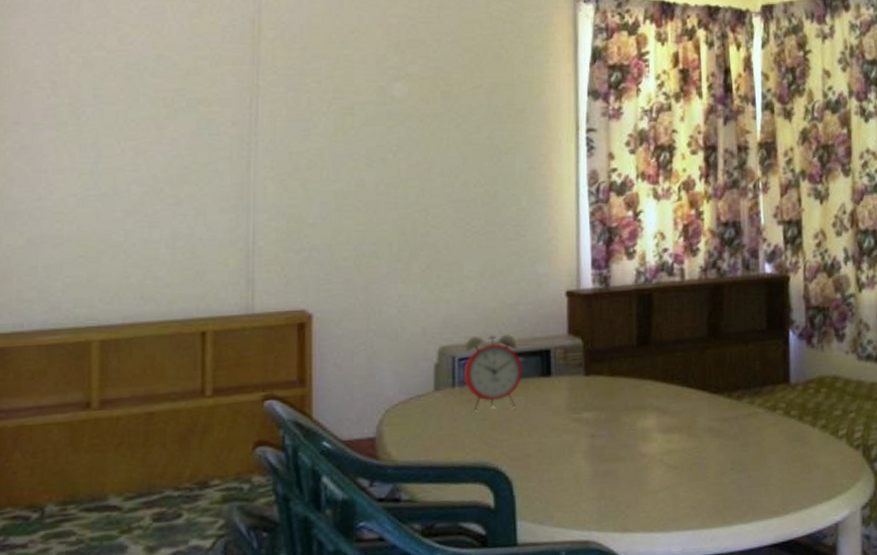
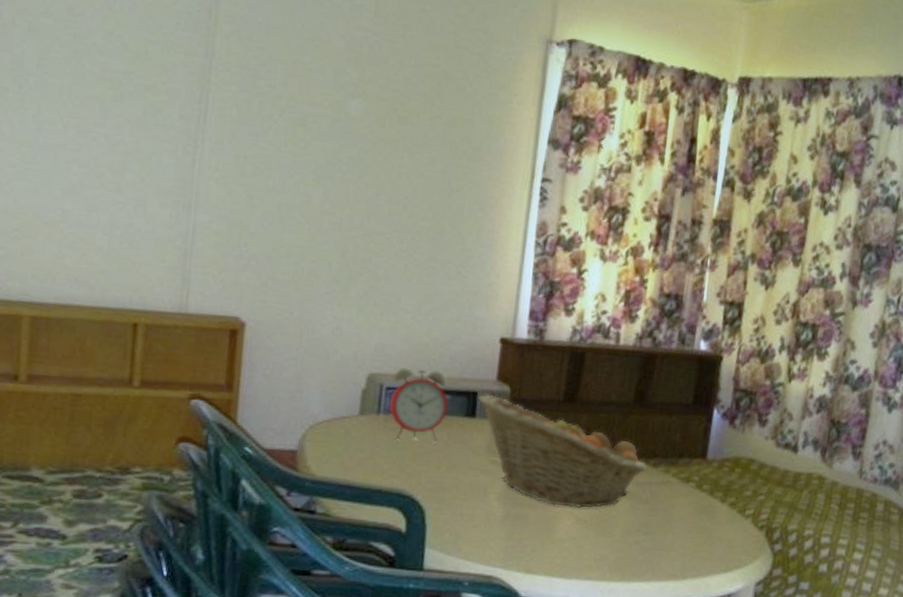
fruit basket: none [552,350,732,456] -> present [478,394,647,509]

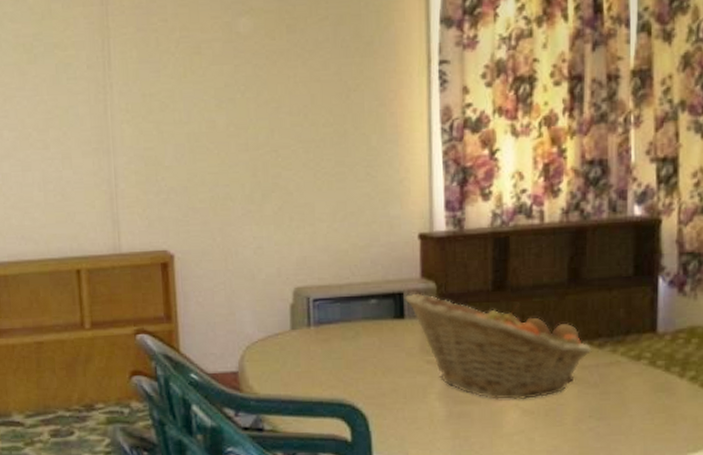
alarm clock: present [389,367,448,444] -> none [318,276,376,352]

